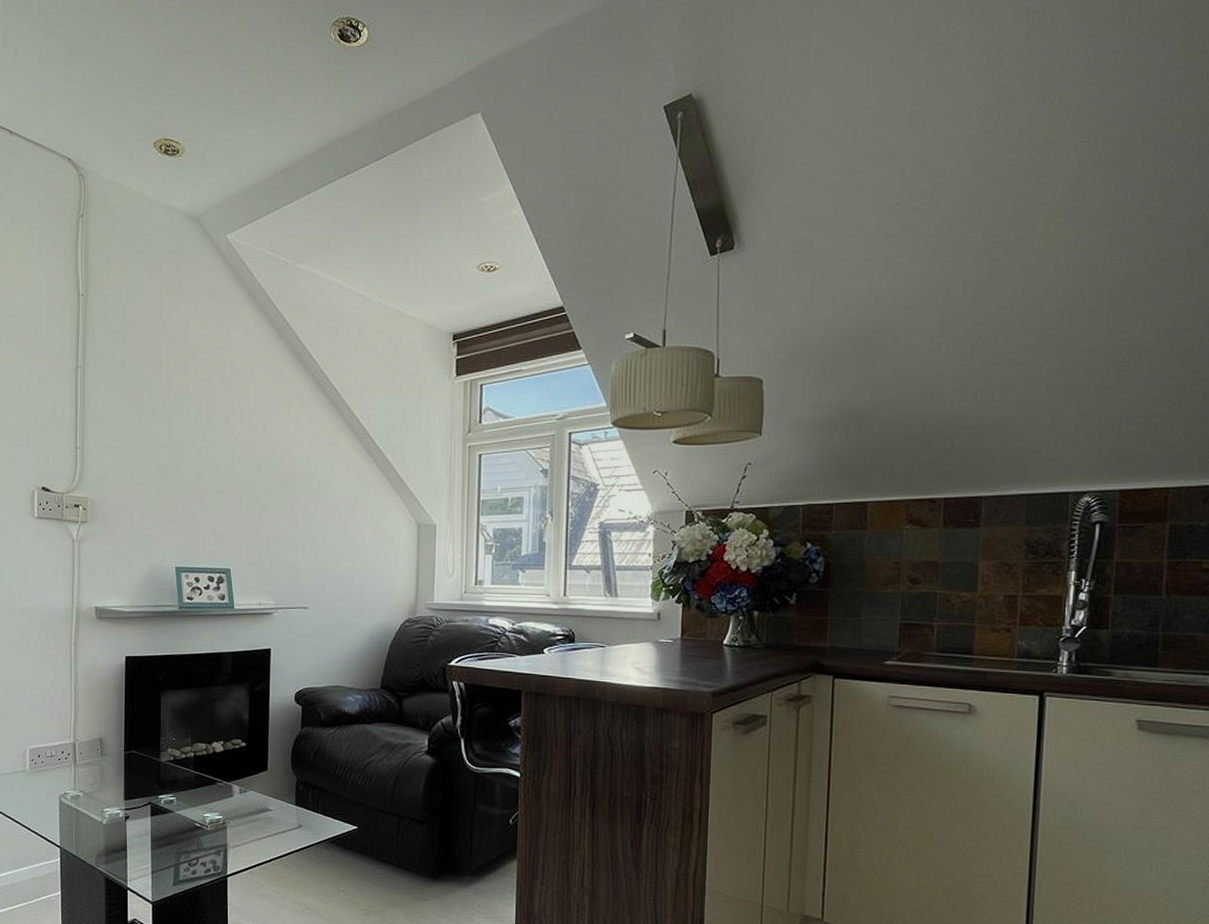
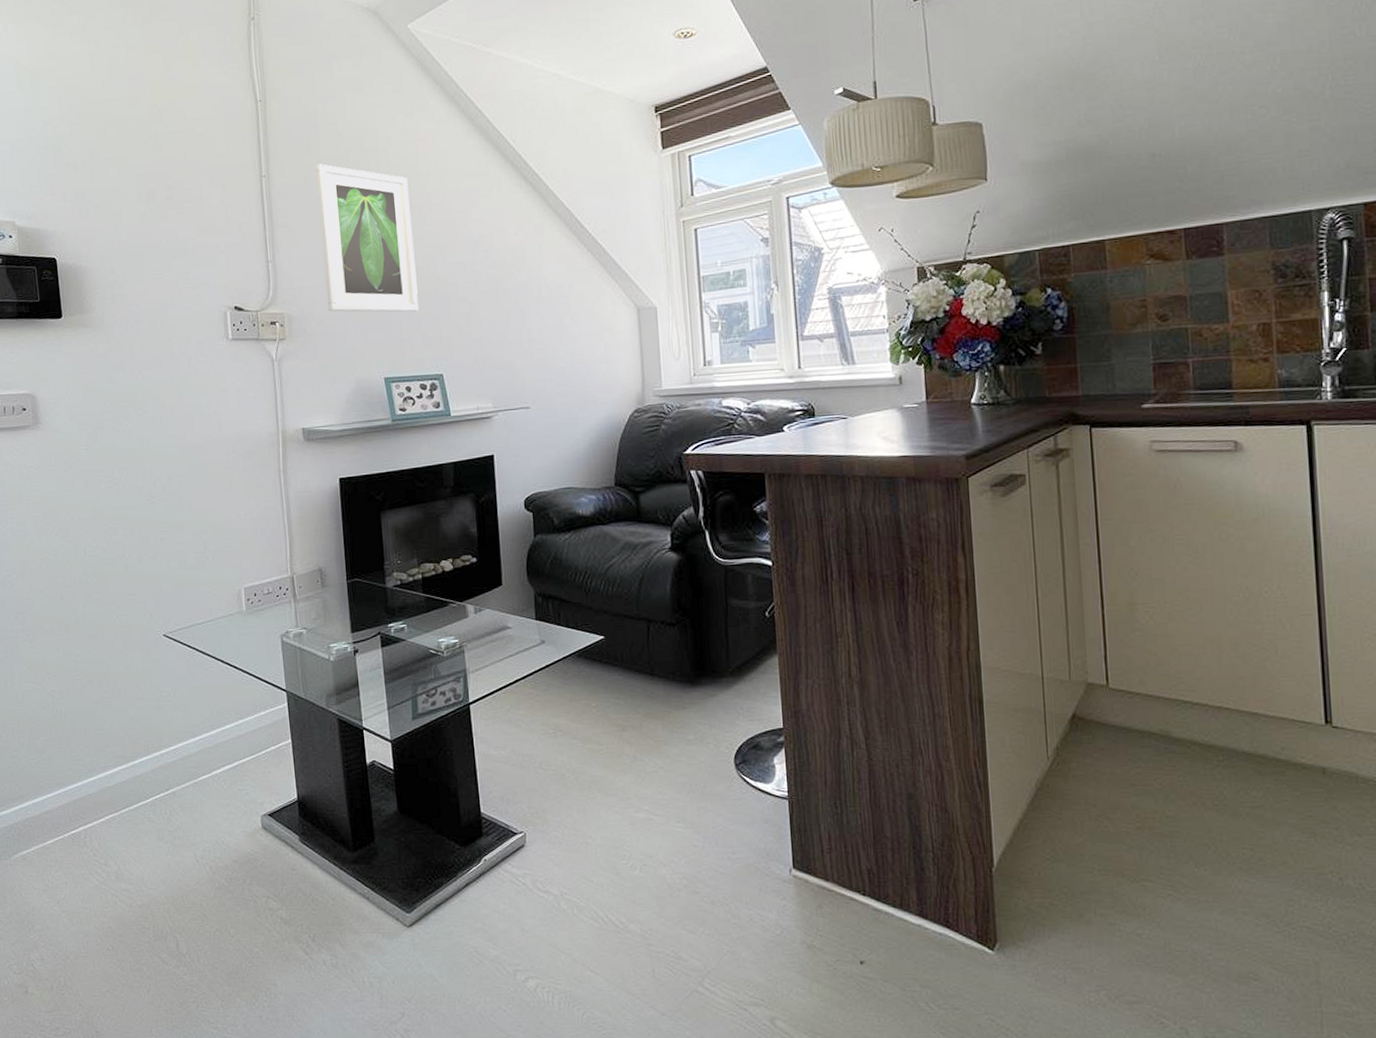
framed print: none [128,360,214,508] -> present [315,164,419,312]

